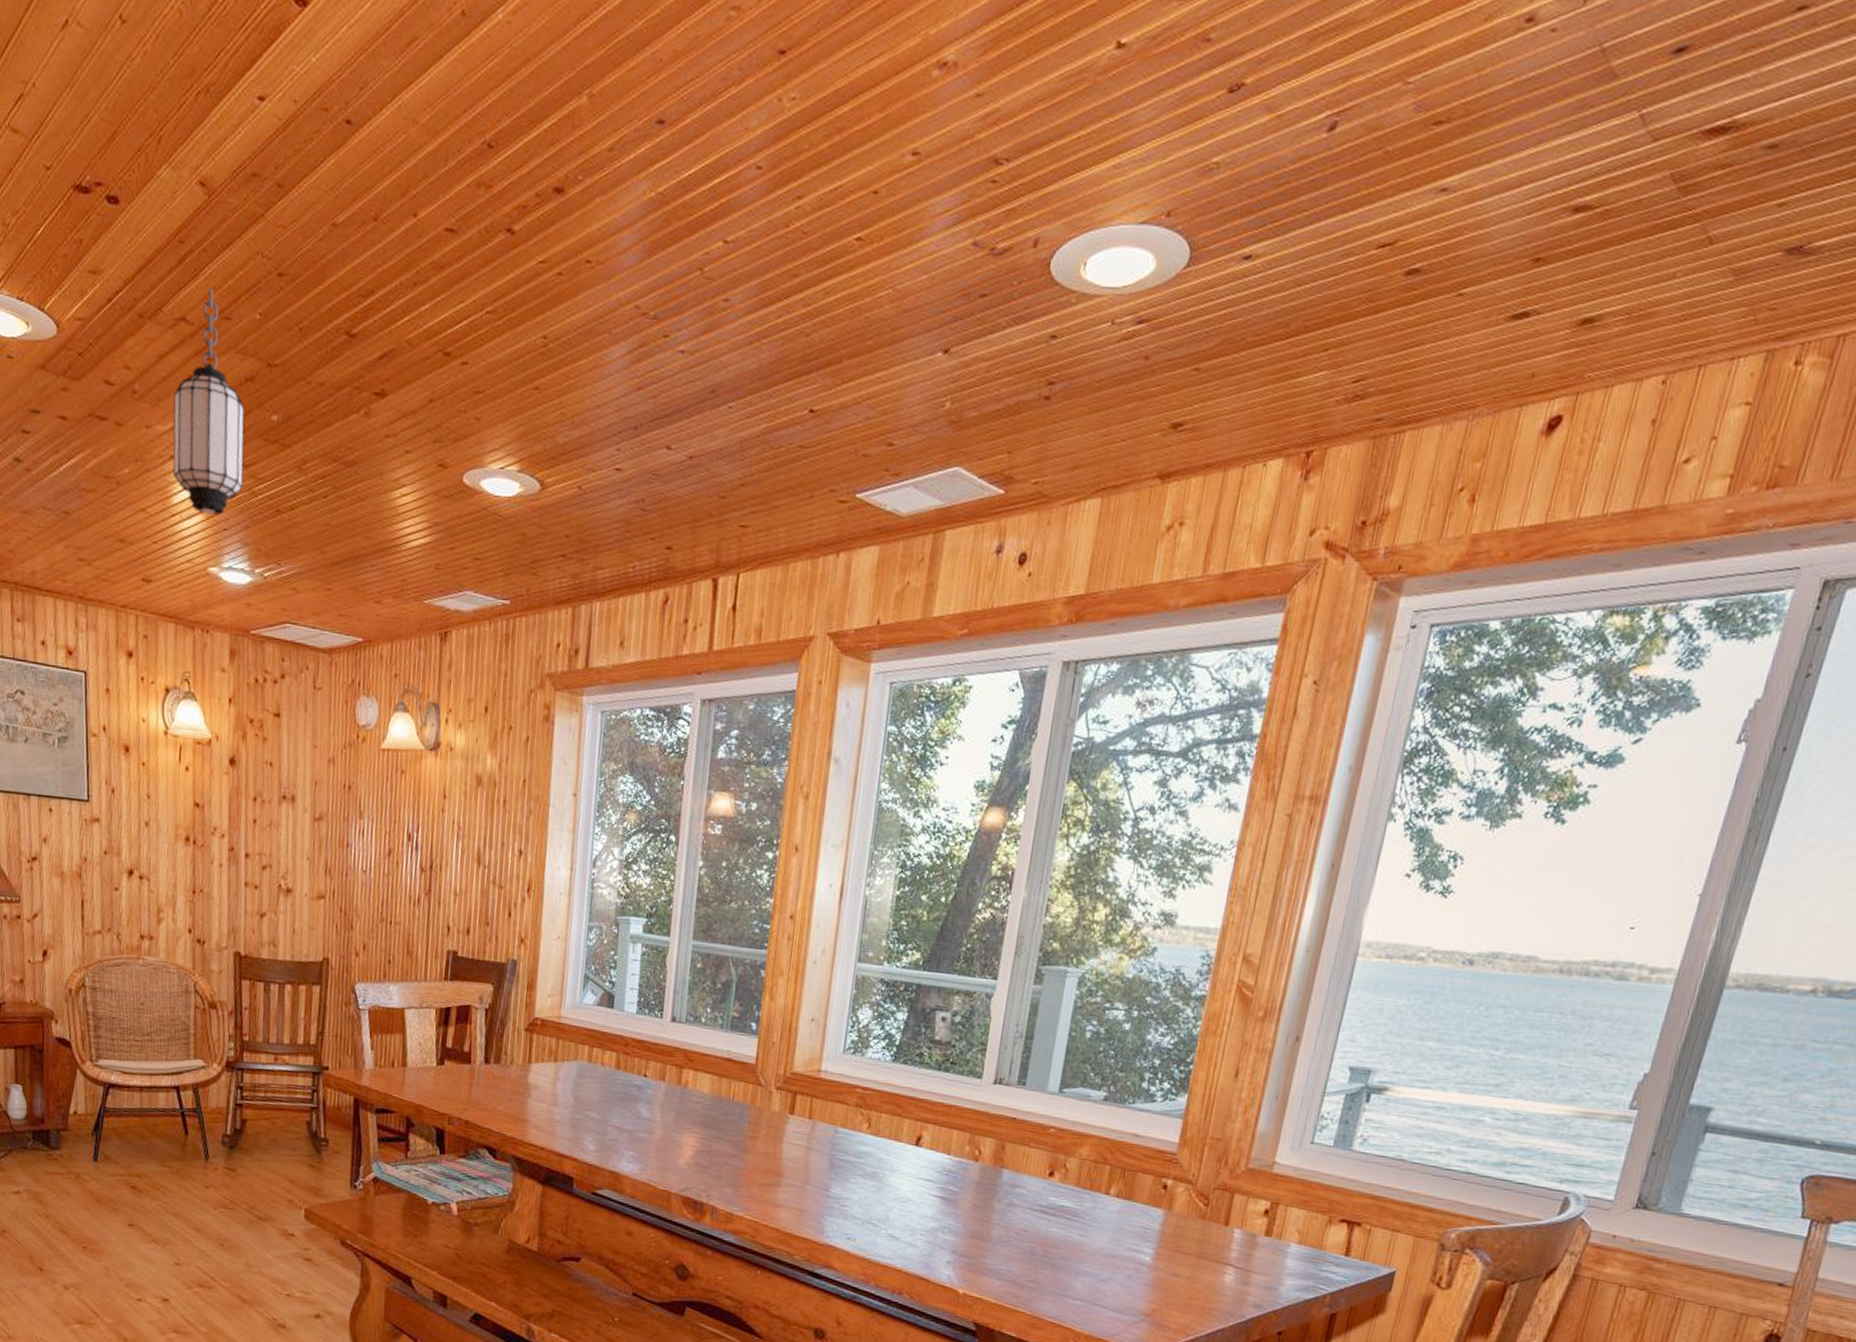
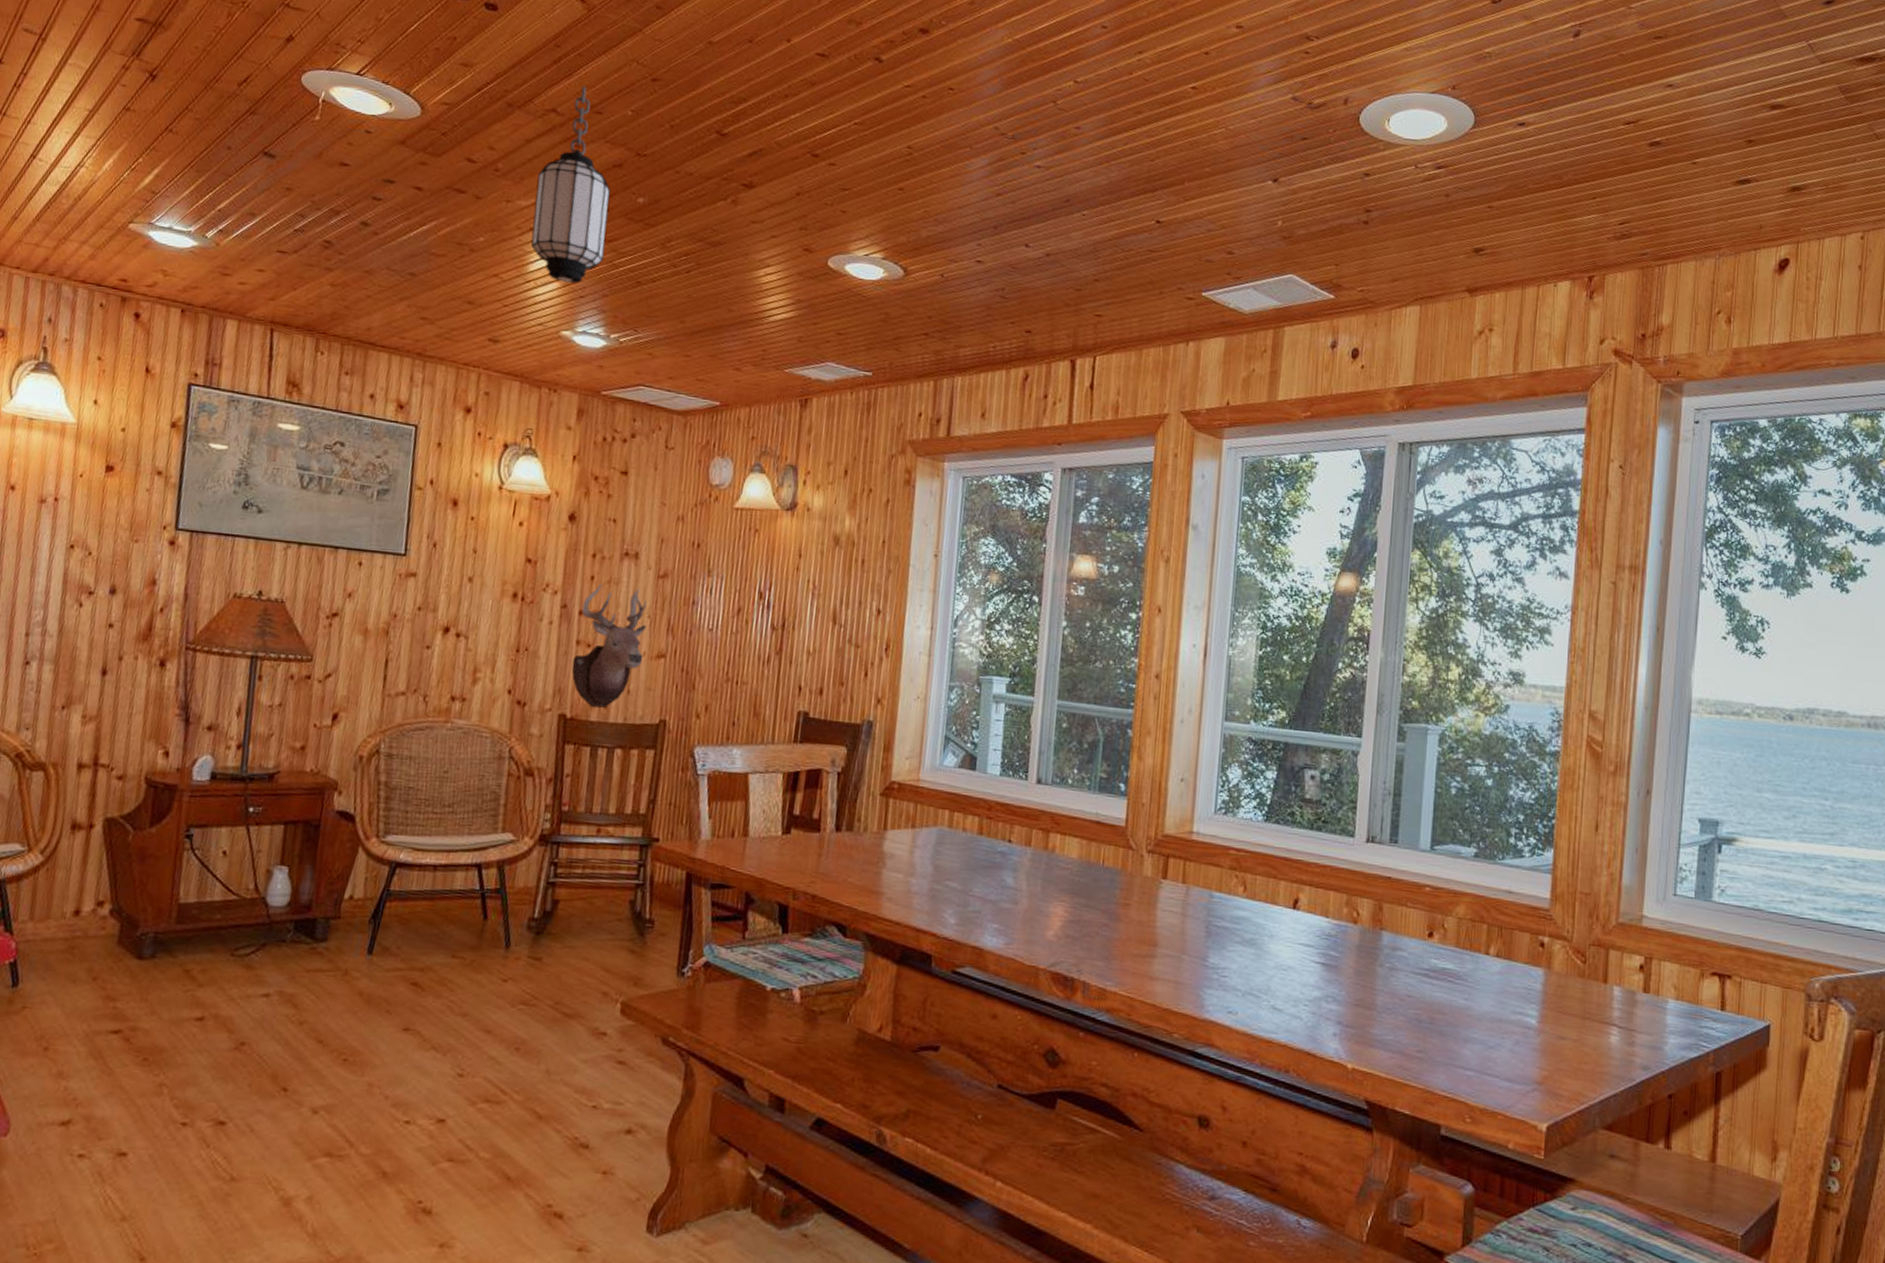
mounted trophy: none [242,827,306,947] -> present [571,583,647,709]

